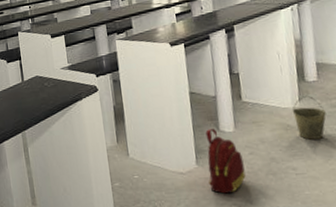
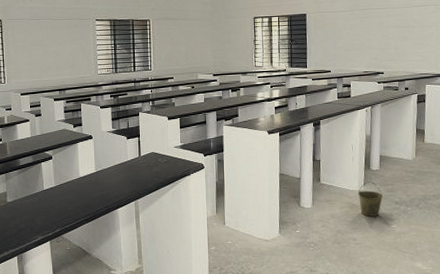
backpack: present [205,129,246,195] -> none [288,205,317,259]

